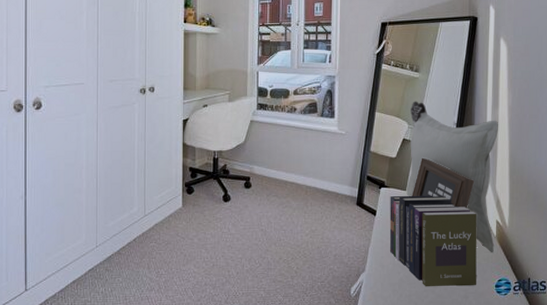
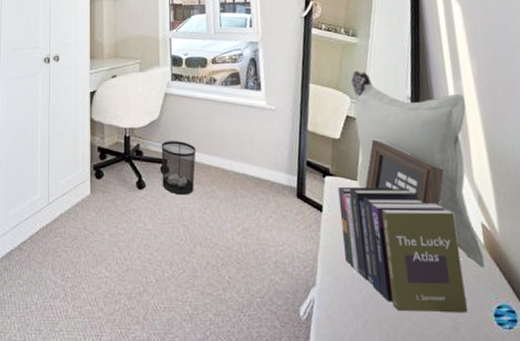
waste bin: none [245,161,276,205] -> present [161,141,196,195]

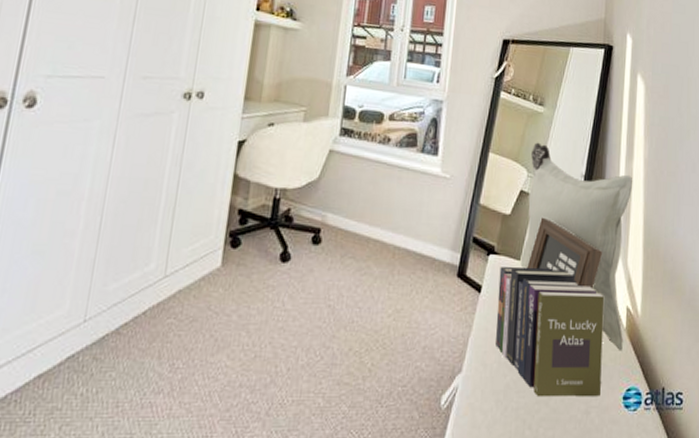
waste bin: present [161,141,196,195] -> none [310,206,356,271]

